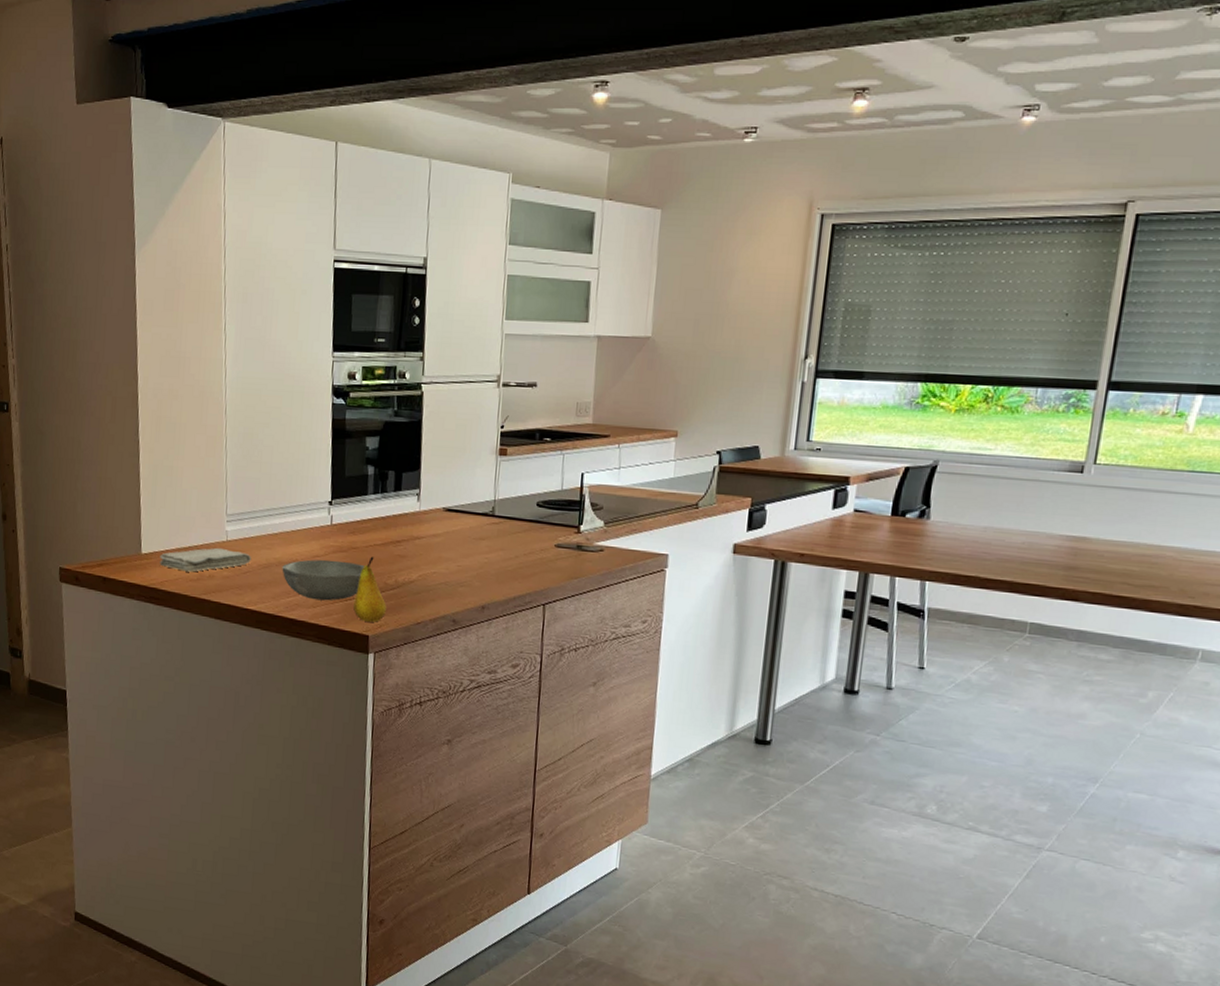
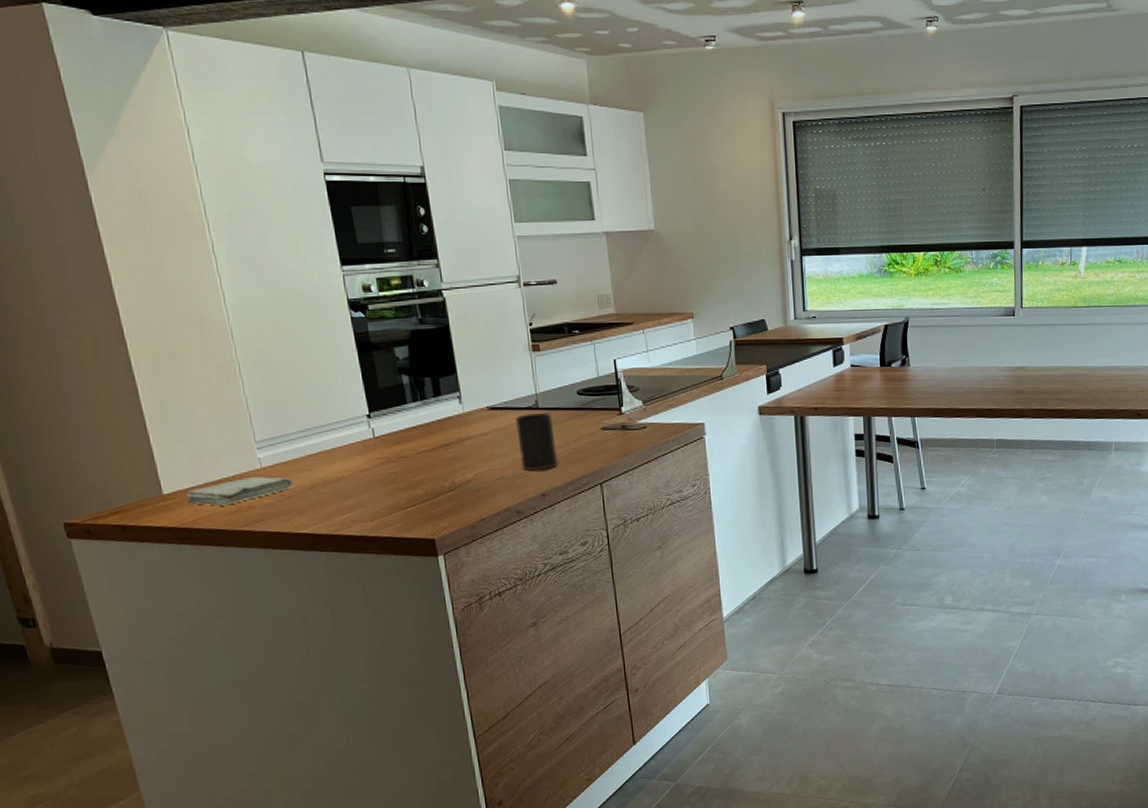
soup bowl: present [282,559,365,601] -> none [329,471,418,514]
fruit: present [353,556,386,622] -> none [412,463,448,526]
cup: none [466,520,507,582] -> present [515,412,558,471]

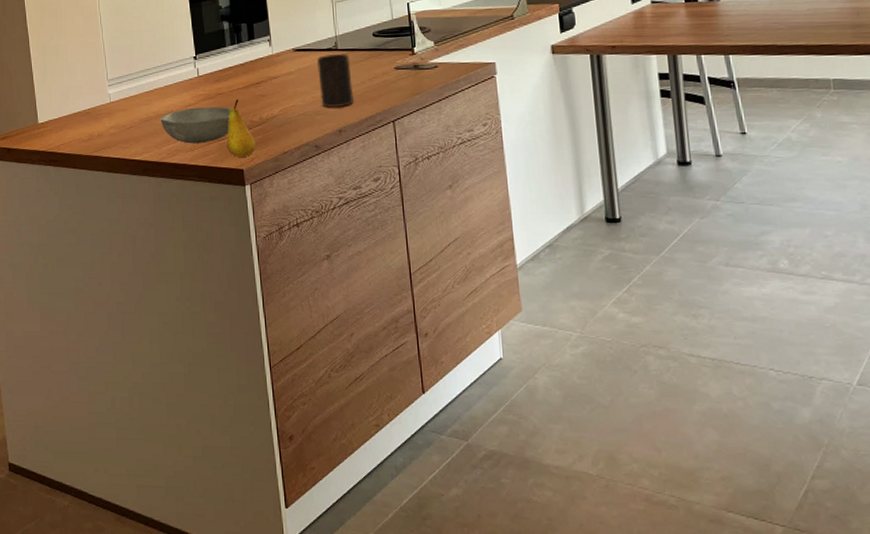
washcloth: present [186,476,293,506] -> none [54,109,133,134]
soup bowl: none [329,471,418,514] -> present [160,106,232,144]
fruit: none [412,463,448,526] -> present [226,99,256,157]

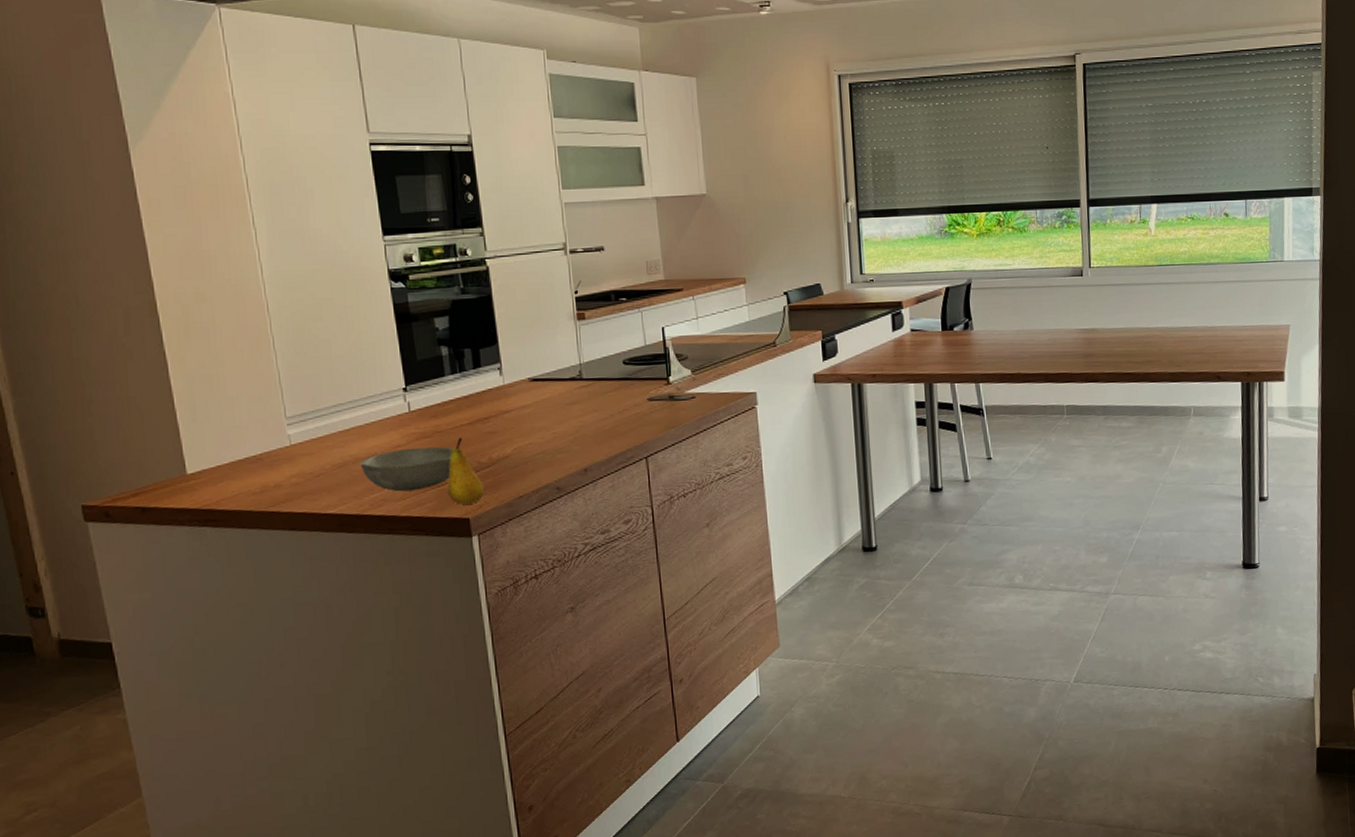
cup: present [316,53,354,108] -> none [557,383,602,444]

